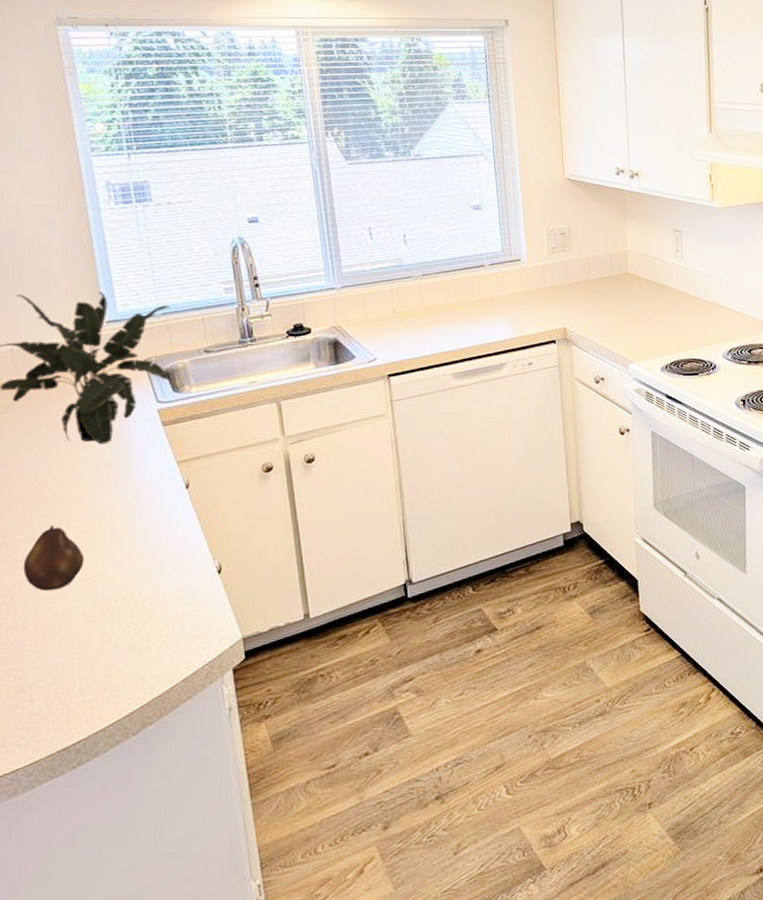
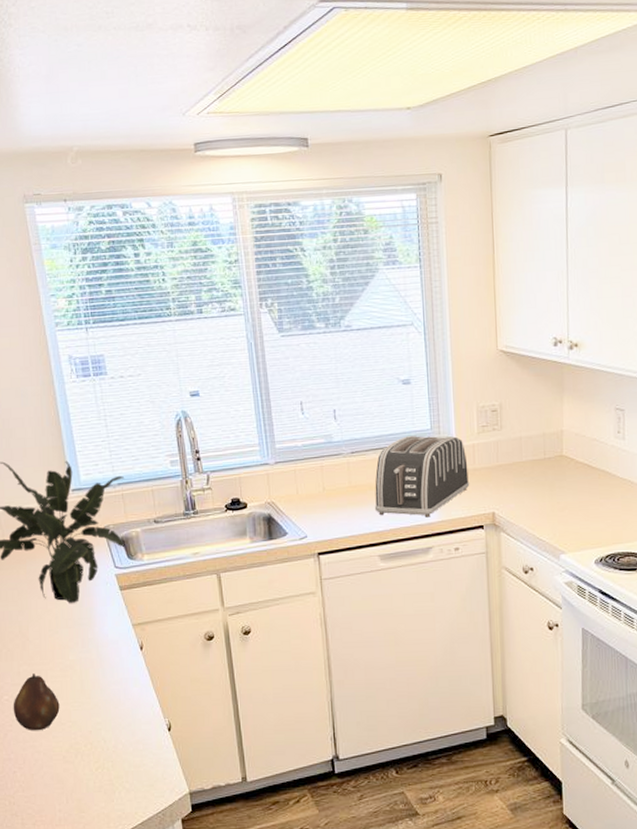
toaster: none [447,258,541,335] -> present [374,436,470,518]

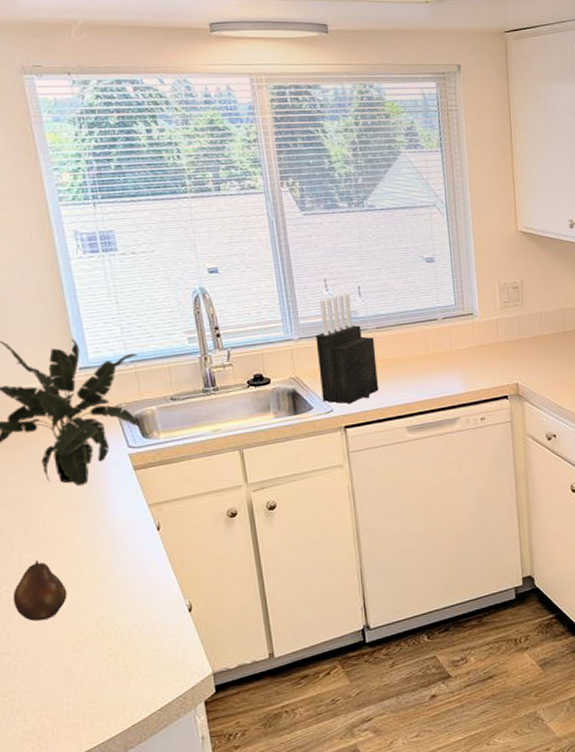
knife block: none [291,416,353,531] -> present [316,293,379,404]
toaster: present [374,436,470,518] -> none [401,311,494,389]

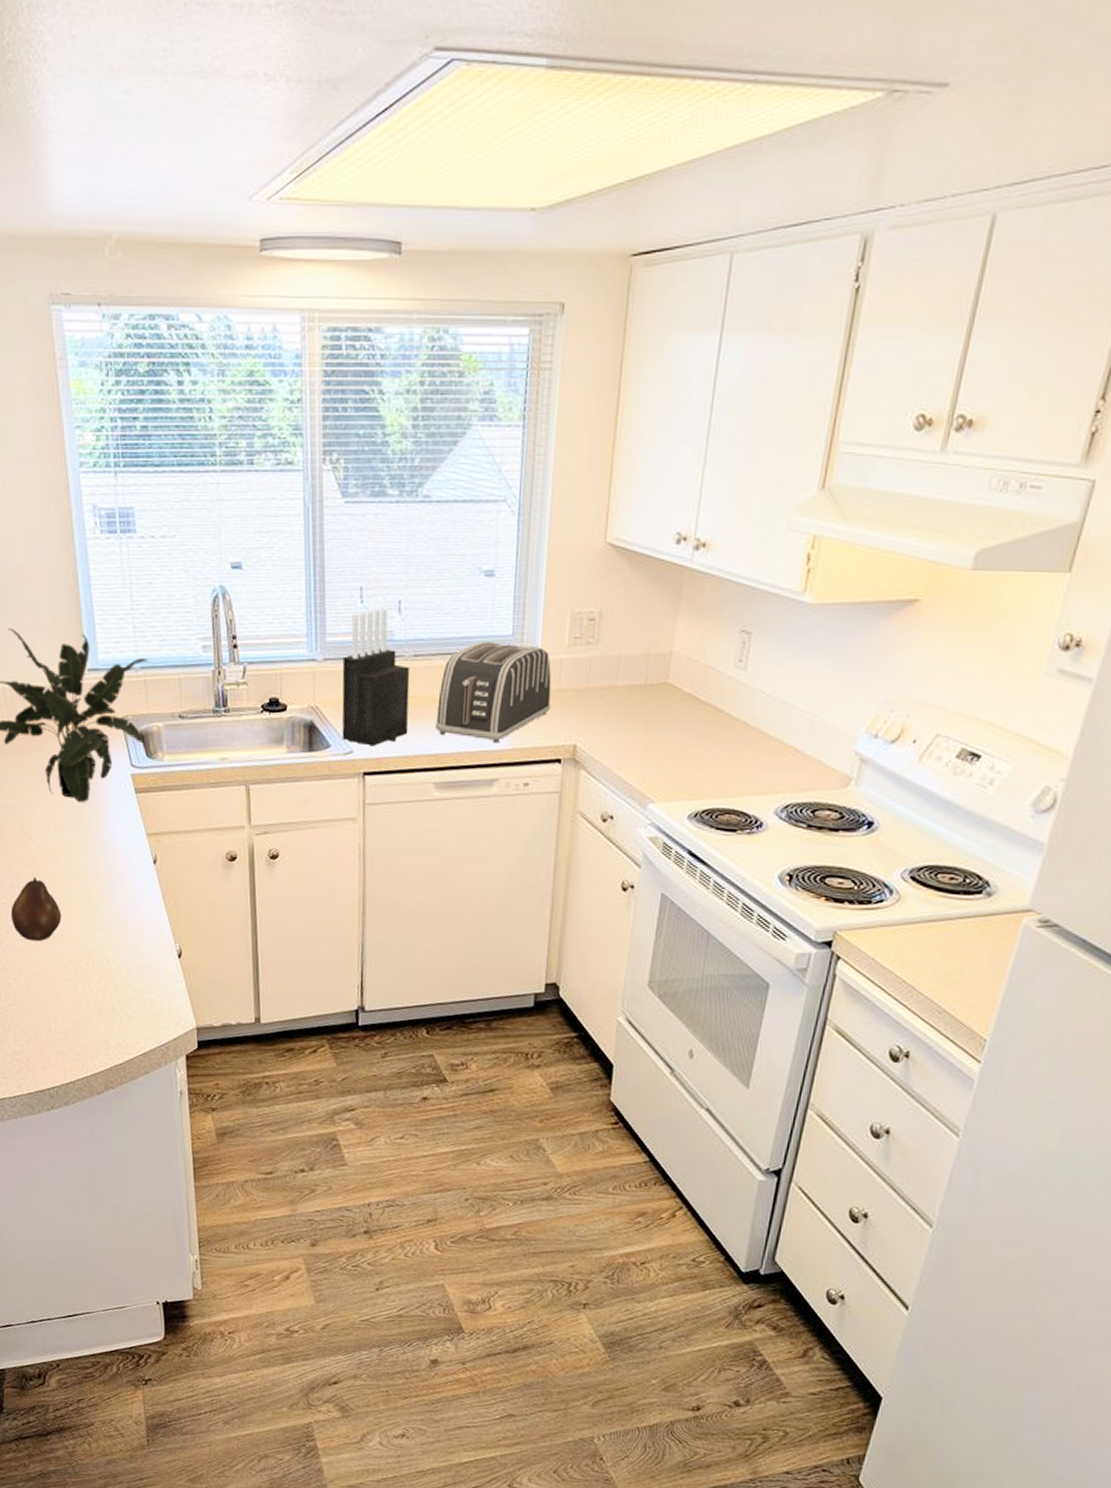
toaster: none [401,311,494,389] -> present [435,641,552,743]

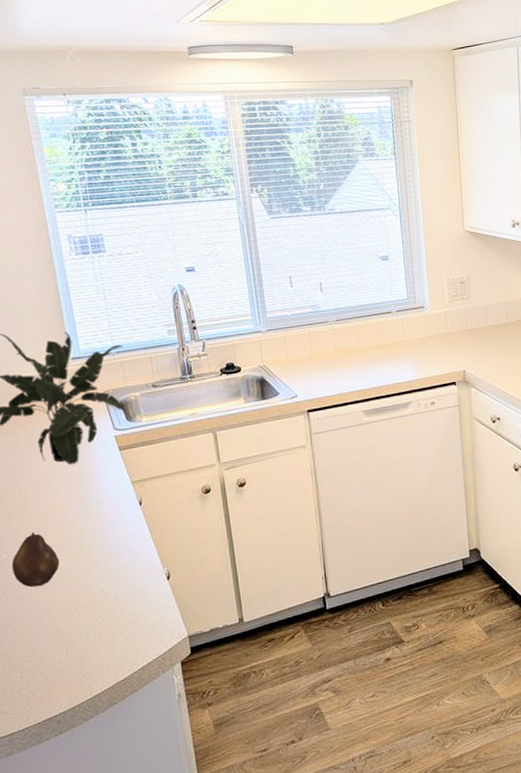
knife block: present [342,608,410,746] -> none [282,289,339,390]
toaster: present [435,641,552,743] -> none [358,305,443,376]

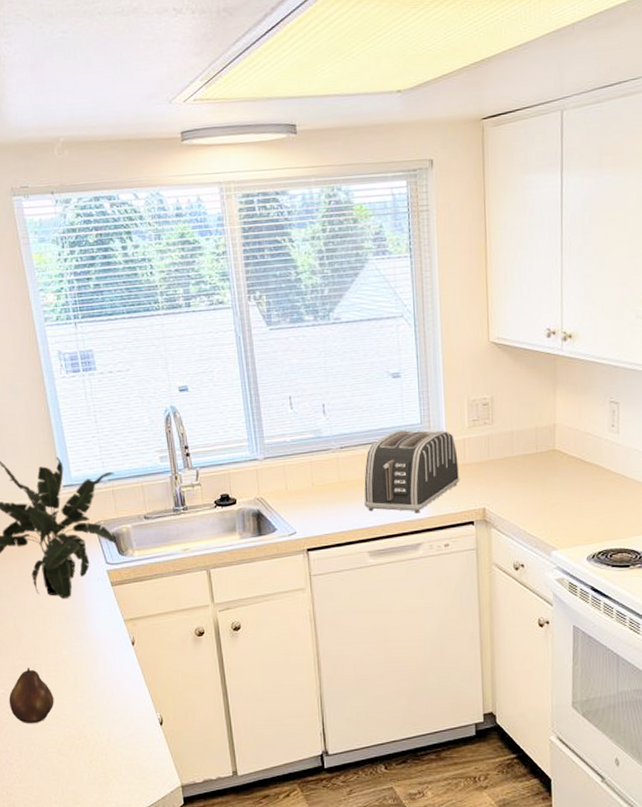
toaster: none [358,305,443,376] -> present [364,430,460,513]

